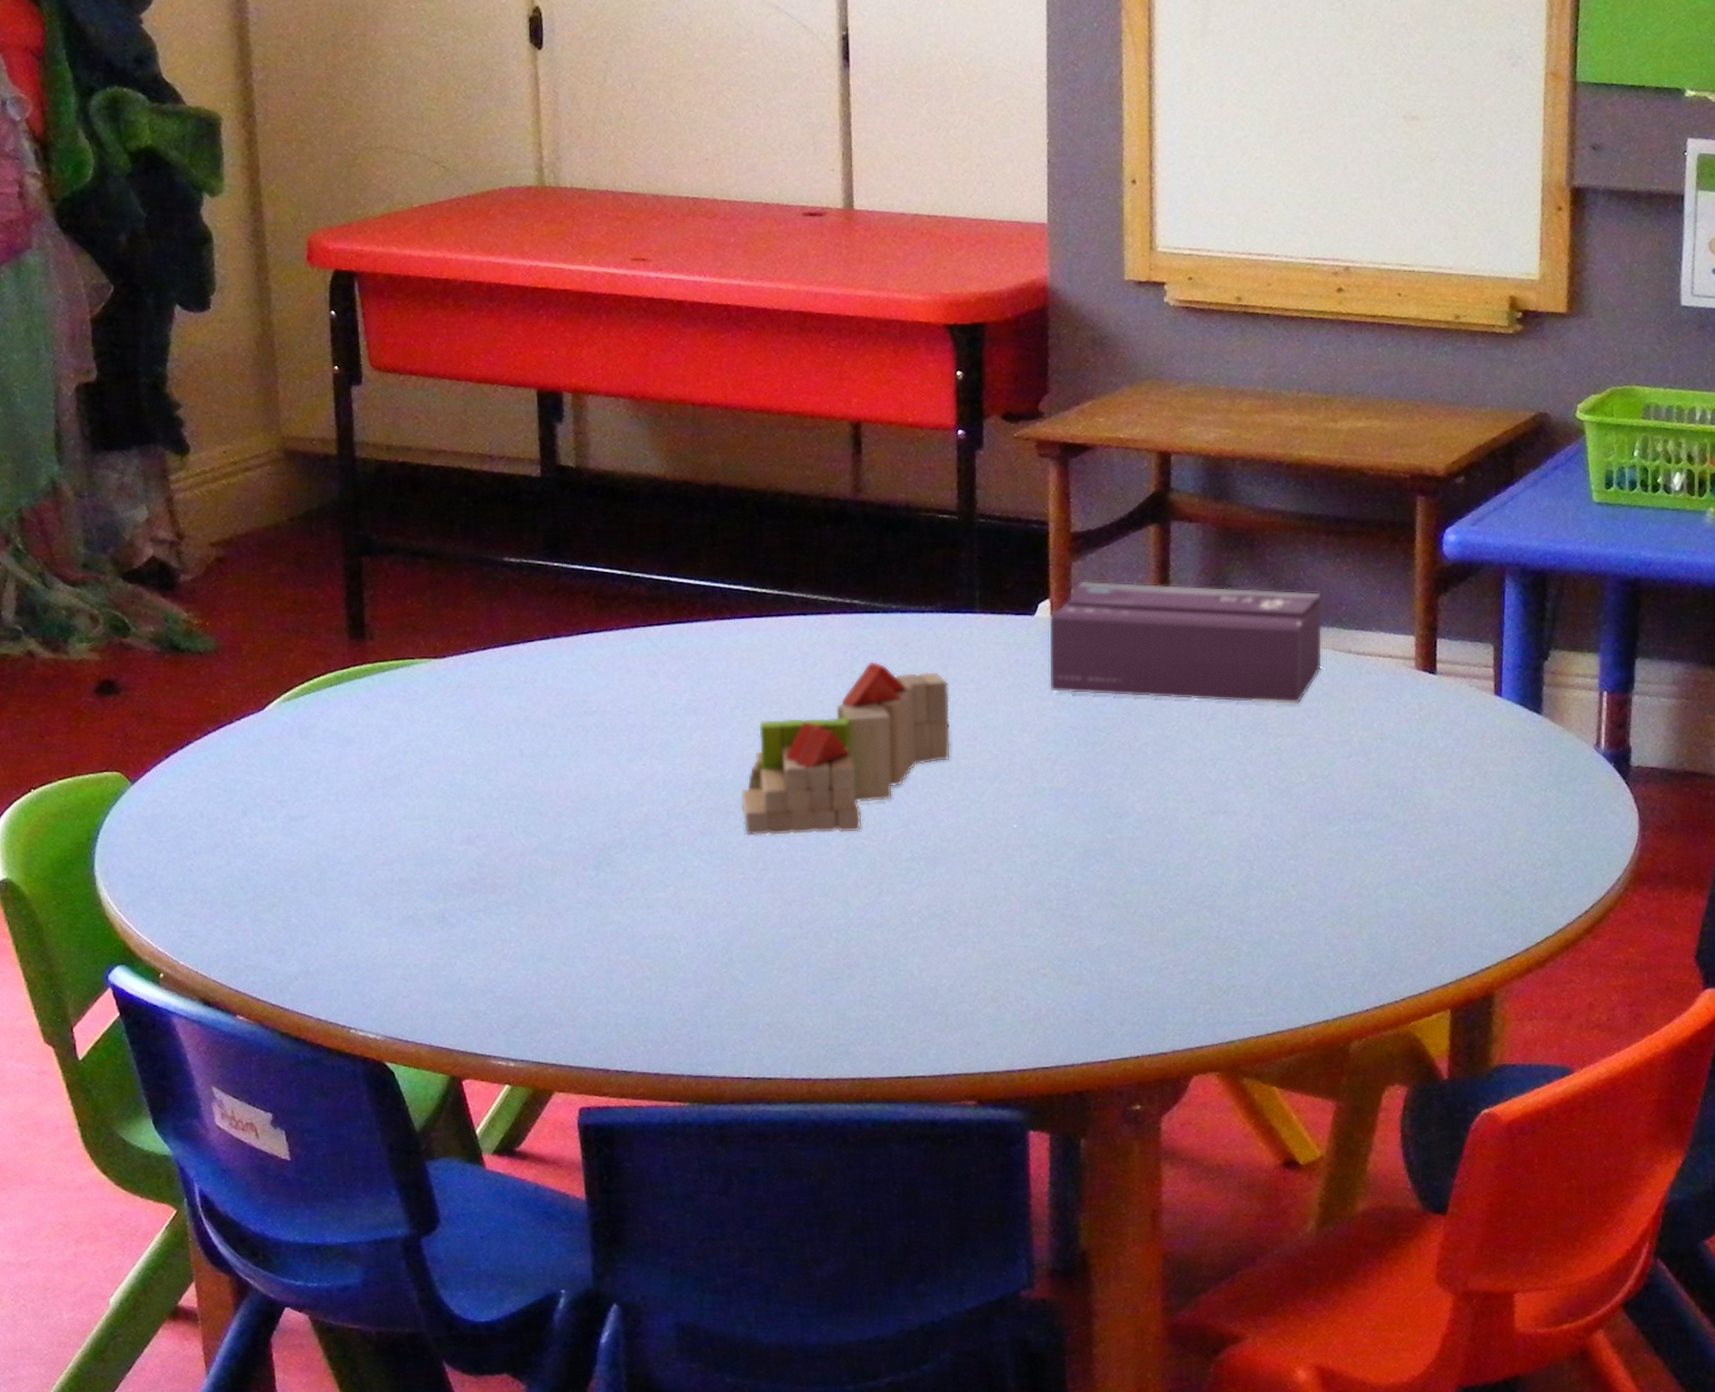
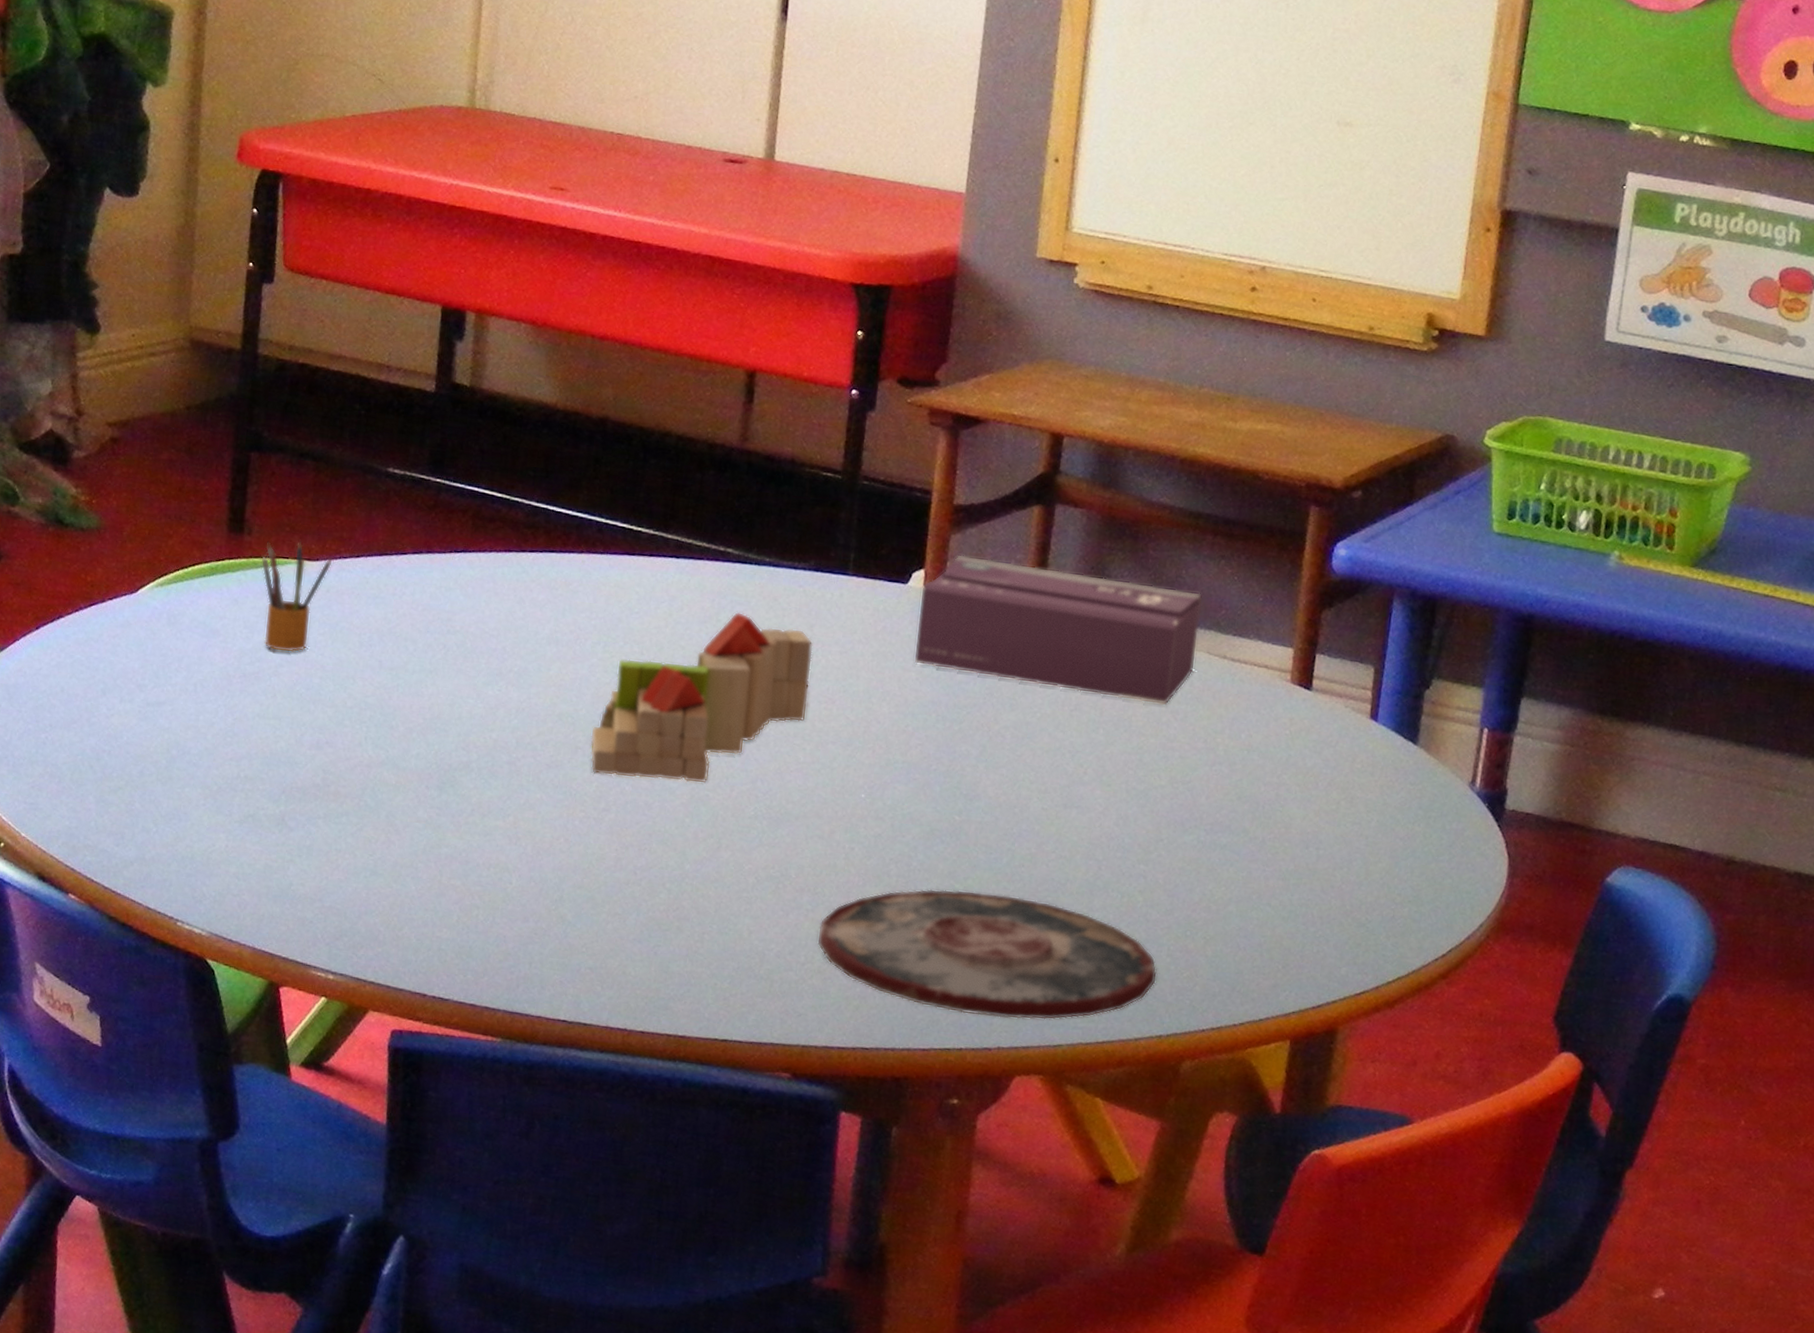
pencil box: none [387,640,460,752] -> present [261,540,332,653]
plate: none [987,904,1318,1023] -> present [817,889,1157,1020]

